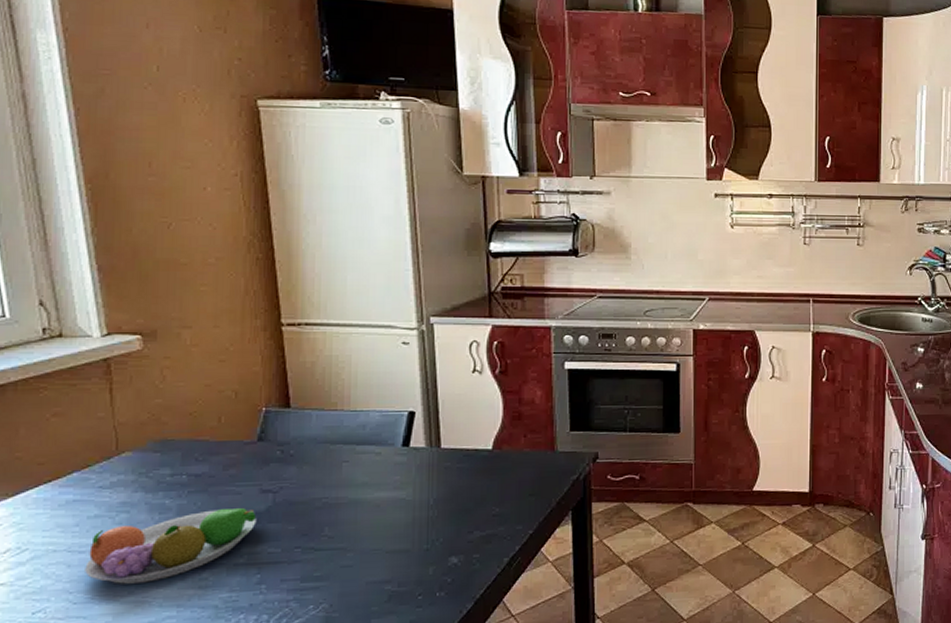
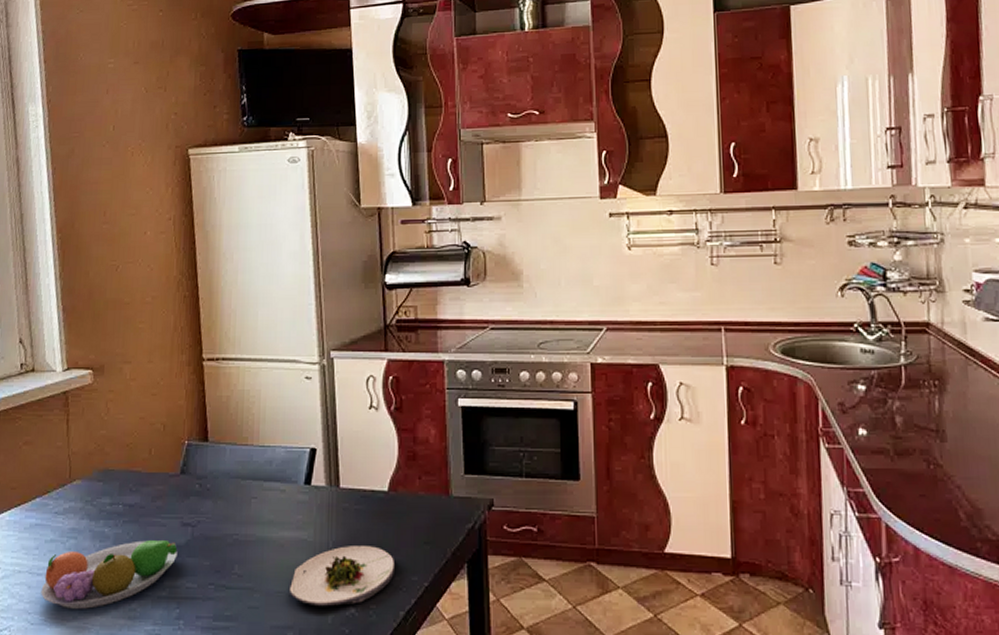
salad plate: none [387,501,498,561] -> present [290,546,394,607]

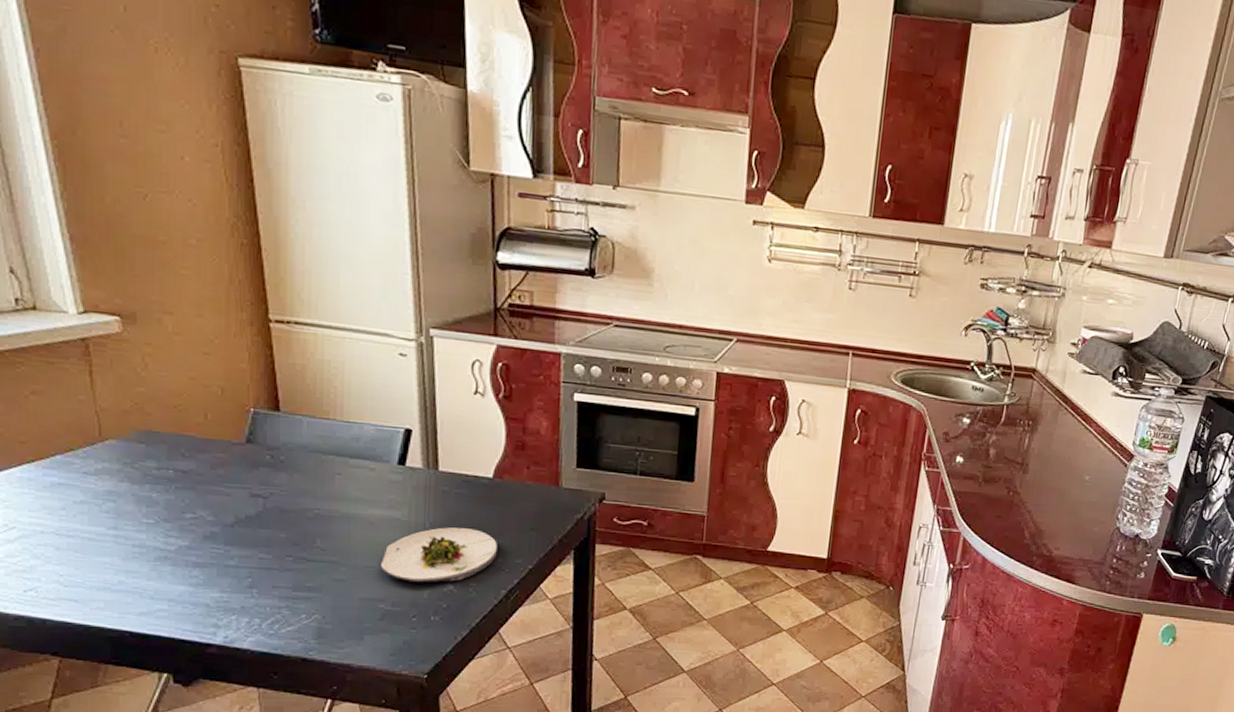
fruit bowl: present [41,540,178,609] -> none [74,508,247,574]

